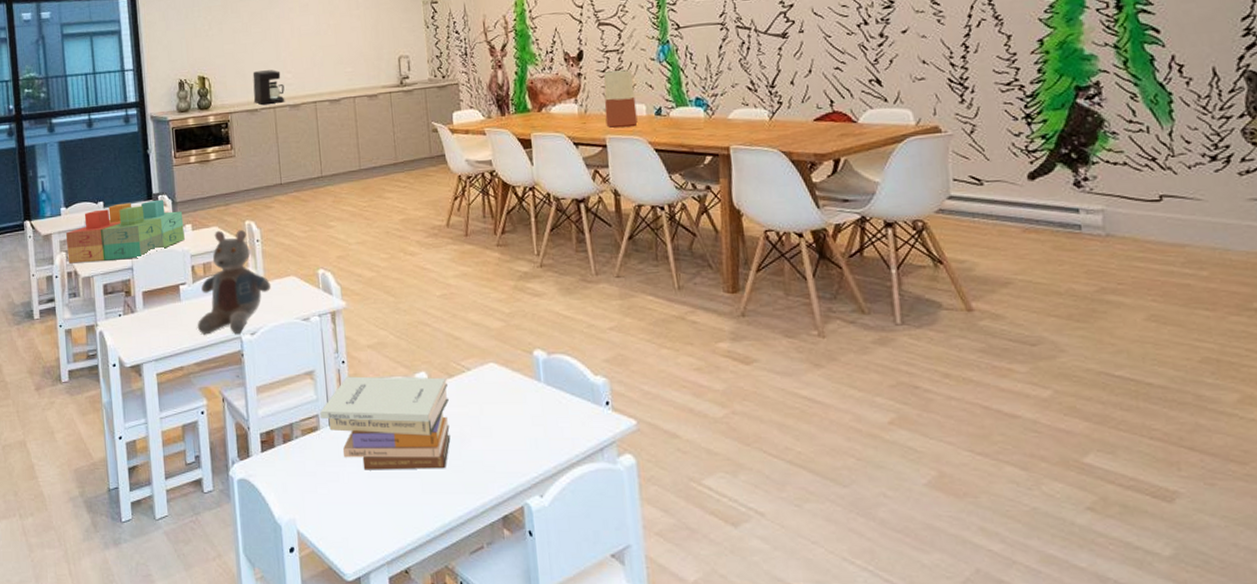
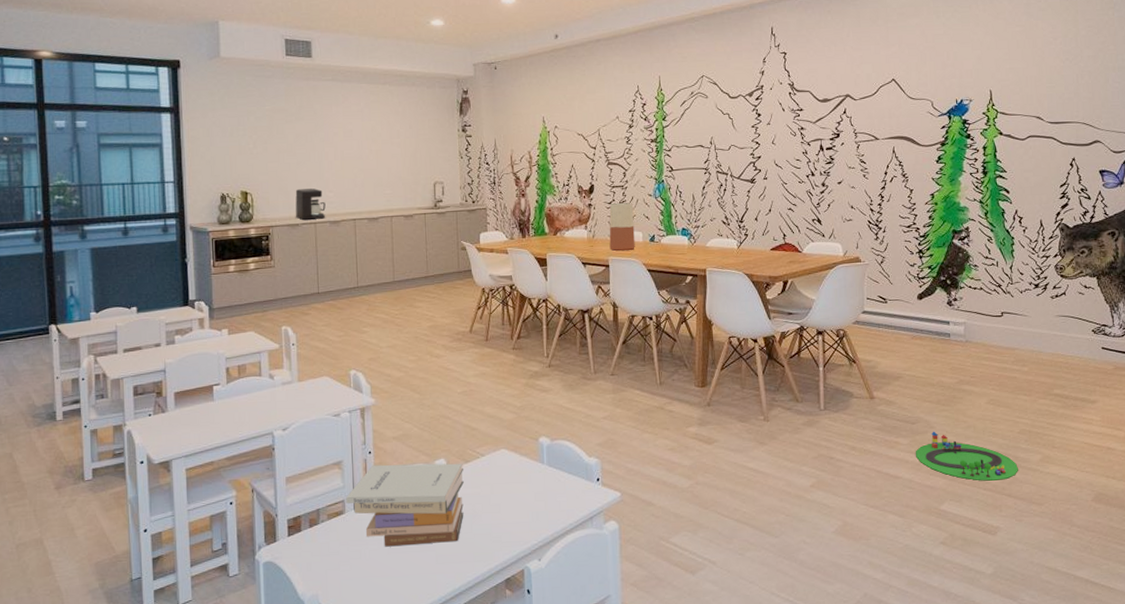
toy blocks: present [65,199,185,264] -> none [94,305,220,366]
stuffed animal: present [197,230,272,334] -> none [229,335,305,430]
toy play set: none [1040,356,1203,427] -> present [916,431,1018,481]

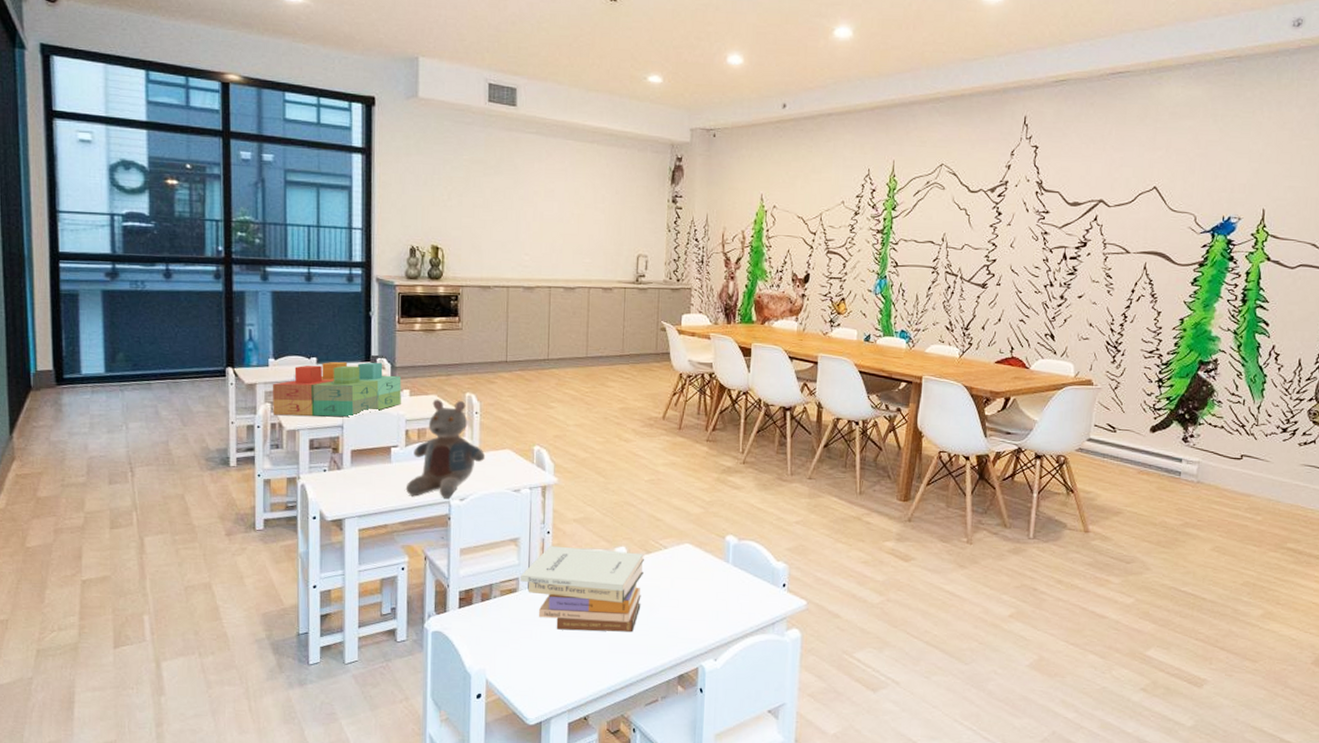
toy blocks: none [94,305,220,366] -> present [272,361,402,418]
stuffed animal: none [229,335,305,430] -> present [405,399,486,498]
coffee maker: present [295,188,326,220] -> none [487,249,520,283]
vase: present [609,203,635,251] -> none [820,296,851,348]
toy play set: present [916,431,1018,481] -> none [1126,573,1236,632]

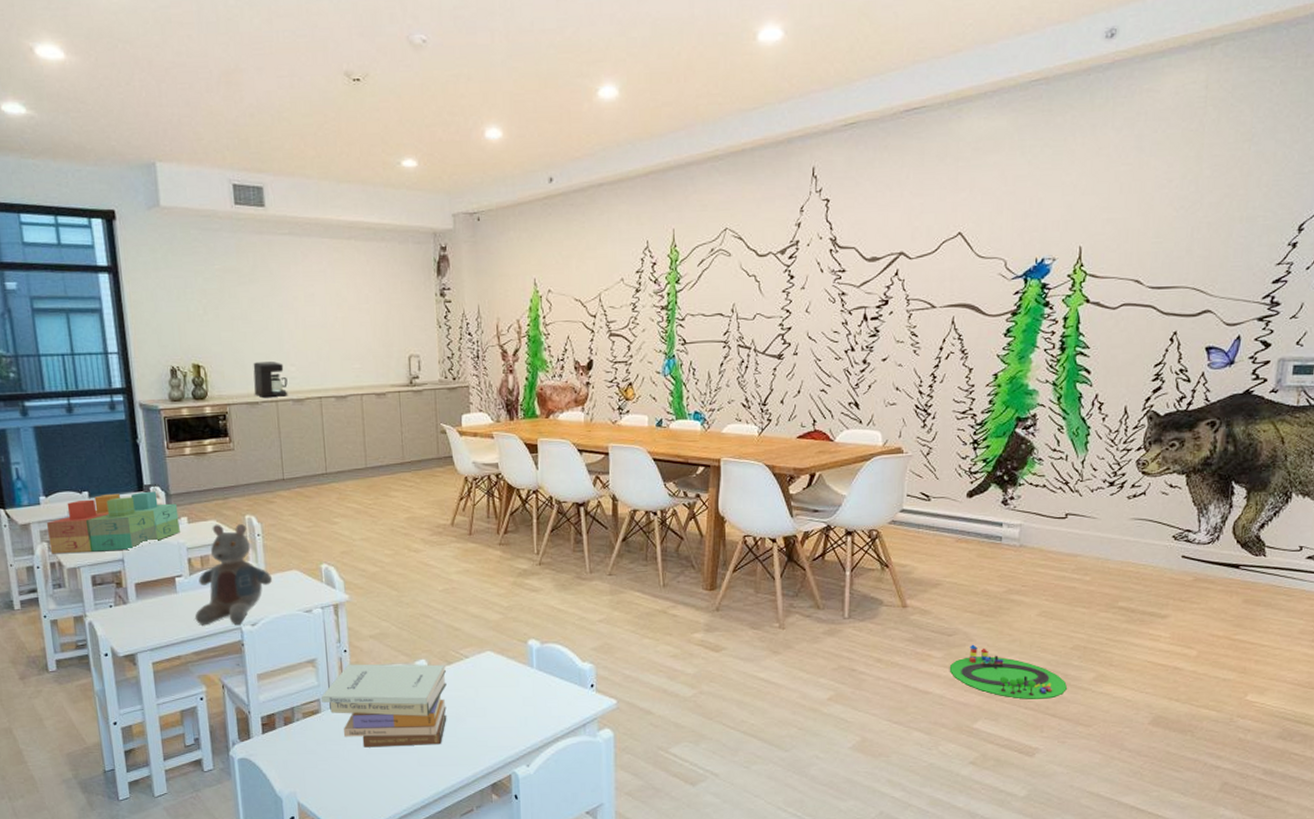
coffee maker: none [487,249,520,283] -> present [253,361,288,397]
toy play set: none [1126,573,1236,632] -> present [950,644,1067,699]

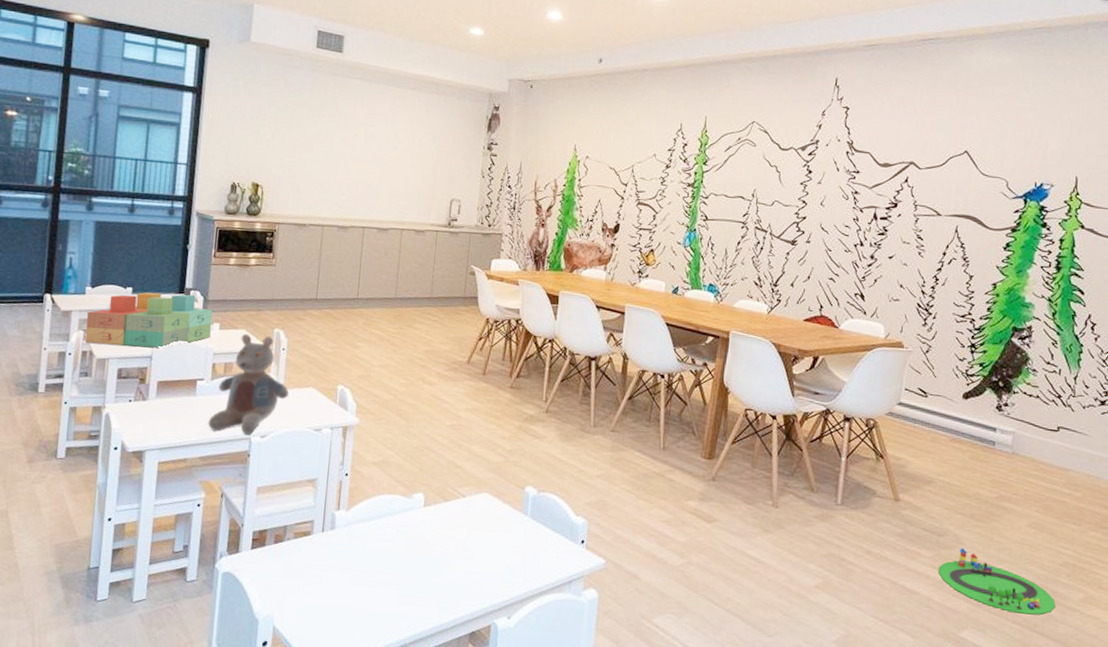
coffee maker: present [253,361,288,397] -> none [303,188,336,222]
books: present [321,664,447,748] -> none [315,488,442,584]

